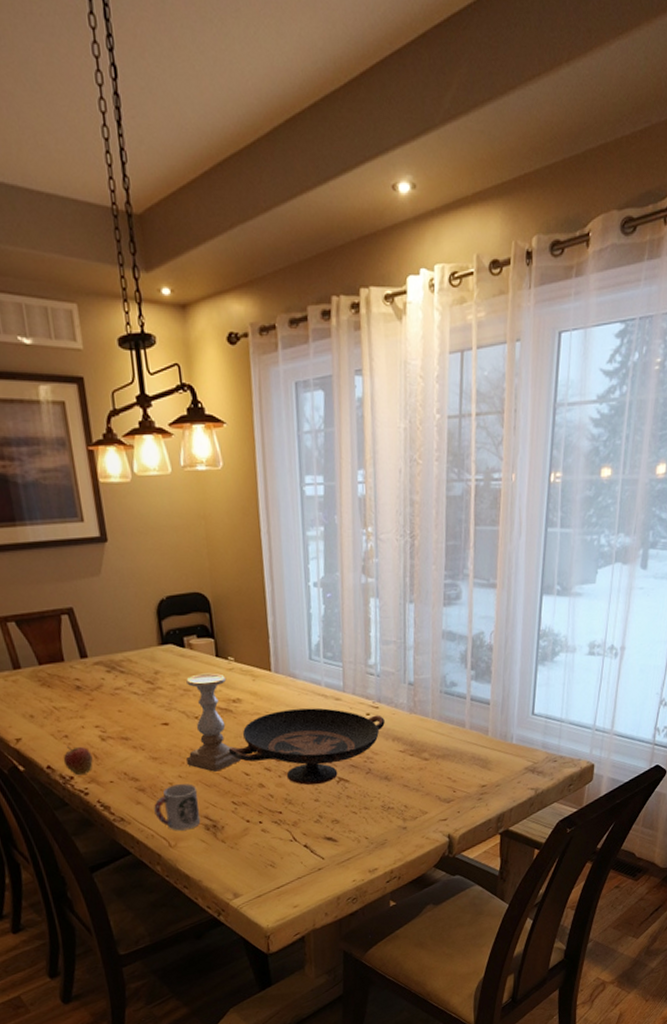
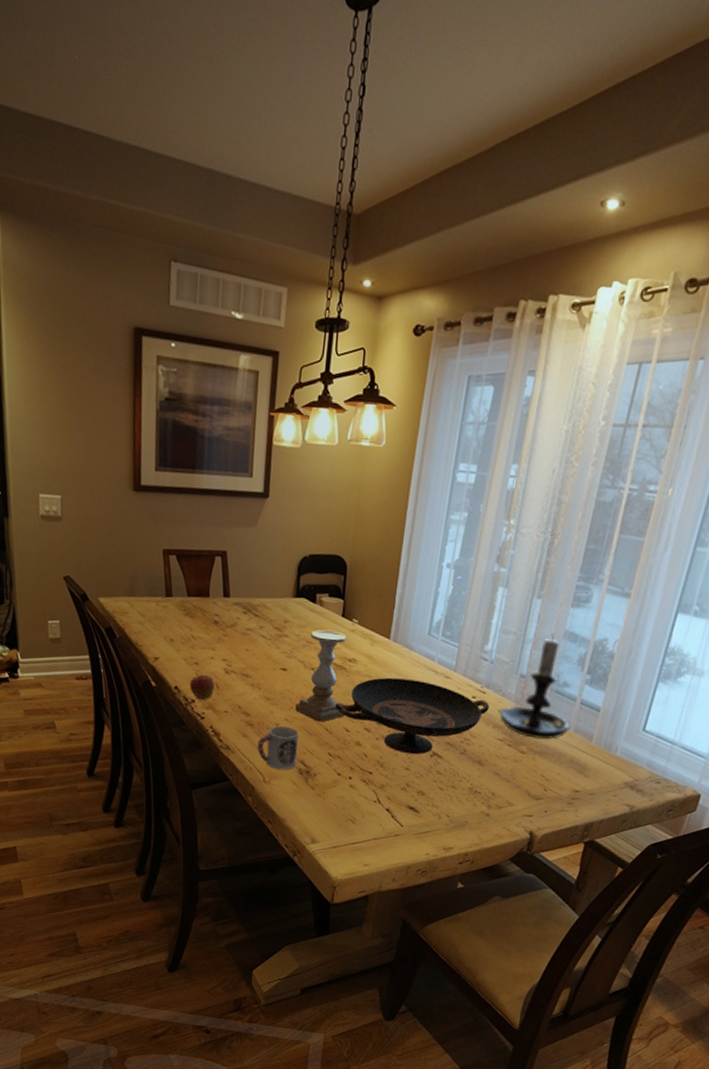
candle holder: none [394,635,465,744] -> present [498,633,570,740]

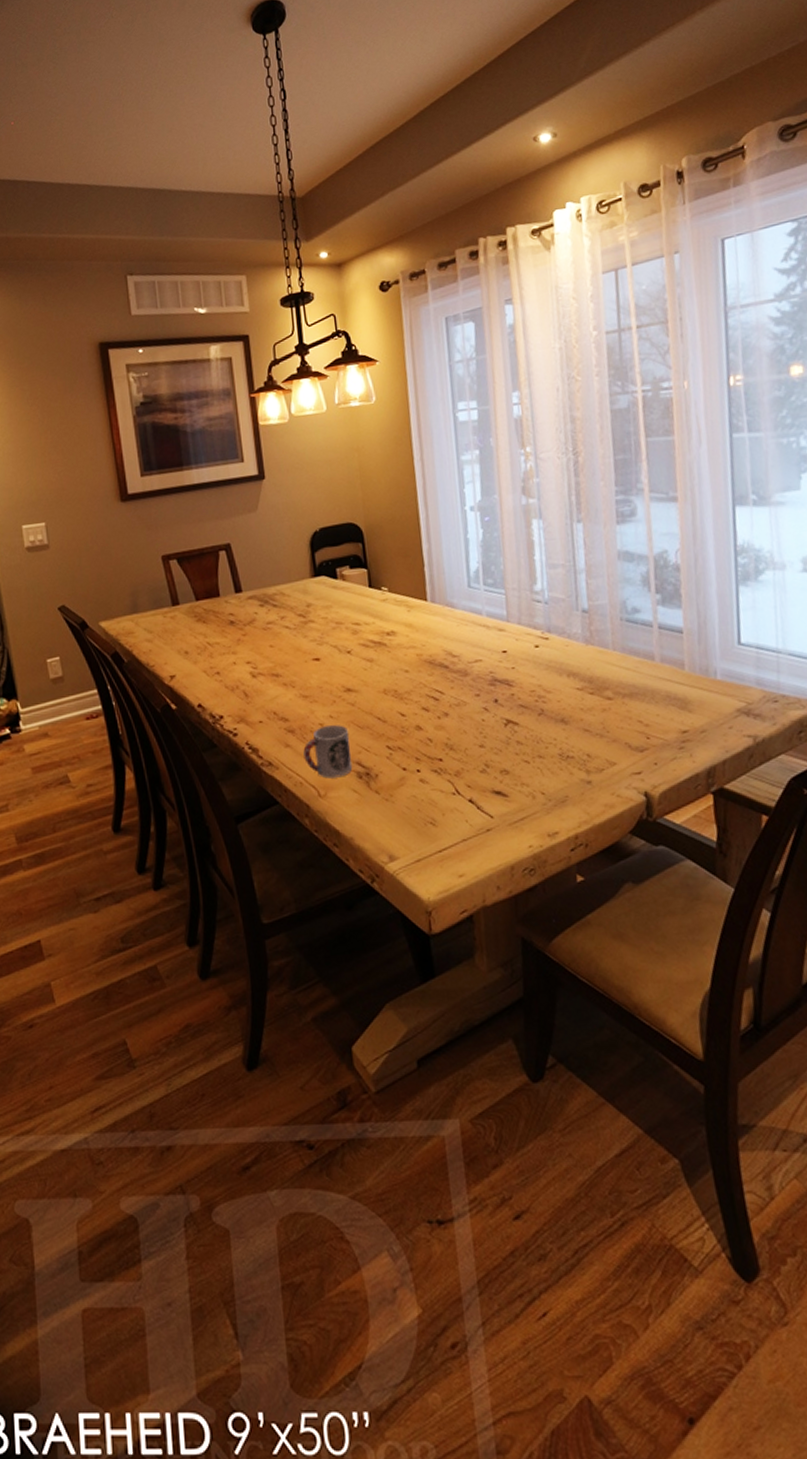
fruit: present [189,672,215,701] -> none [214,683,243,715]
candle holder: present [295,629,347,722] -> none [338,604,397,712]
decorative bowl: present [335,677,489,755] -> none [382,640,557,729]
candle holder: present [498,633,570,740] -> none [568,556,655,680]

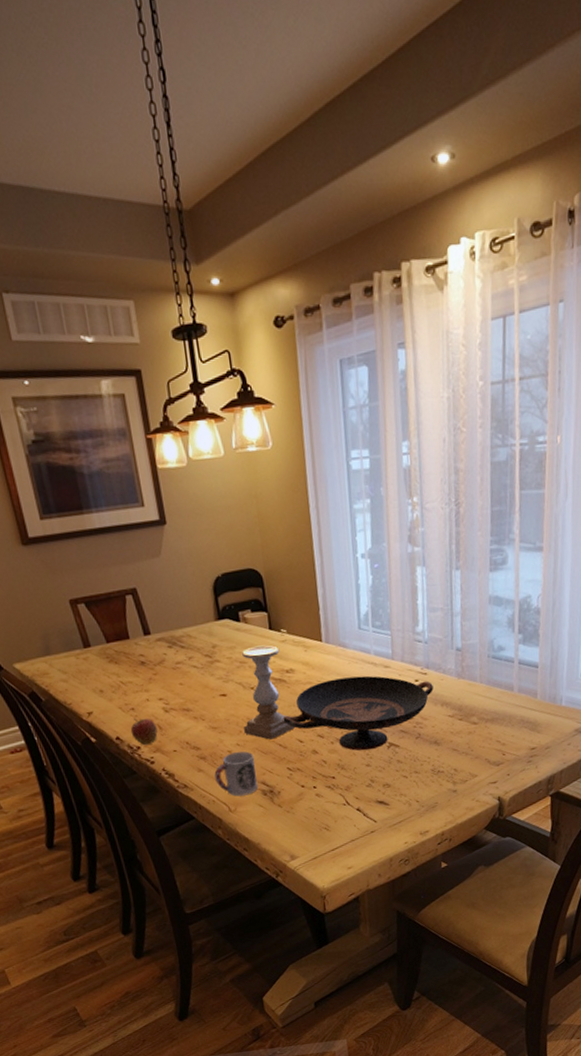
fruit: none [214,683,243,715] -> present [130,718,158,746]
candle holder: none [338,604,397,712] -> present [242,645,296,740]
decorative bowl: none [382,640,557,729] -> present [283,675,433,751]

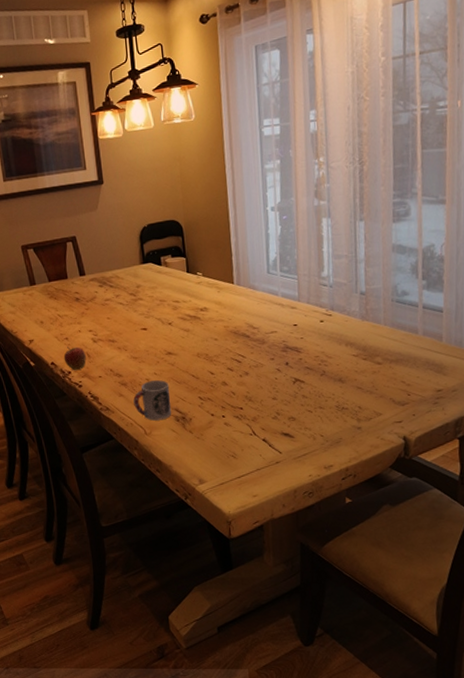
candle holder: present [242,645,296,740] -> none [161,286,208,370]
decorative bowl: present [283,675,433,751] -> none [196,315,338,385]

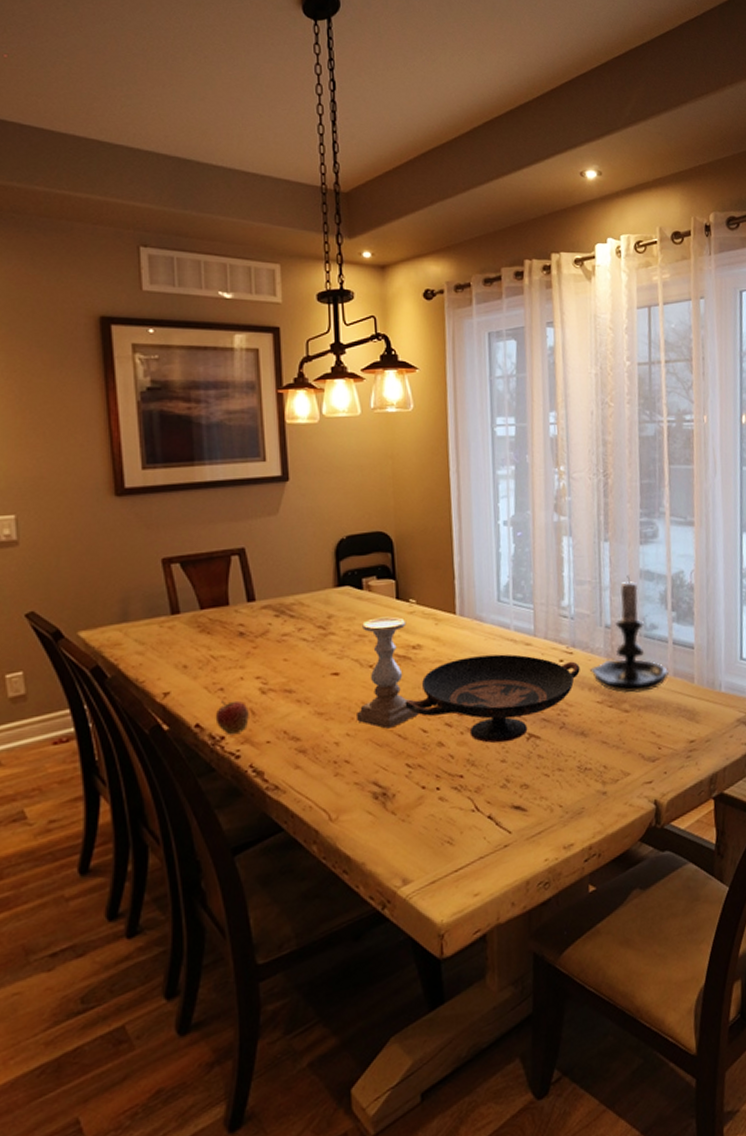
cup: present [133,380,172,421] -> none [315,743,369,801]
candle holder: none [161,286,208,370] -> present [357,616,420,729]
decorative bowl: none [196,315,338,385] -> present [404,654,580,743]
candle holder: none [347,249,418,349] -> present [590,574,668,694]

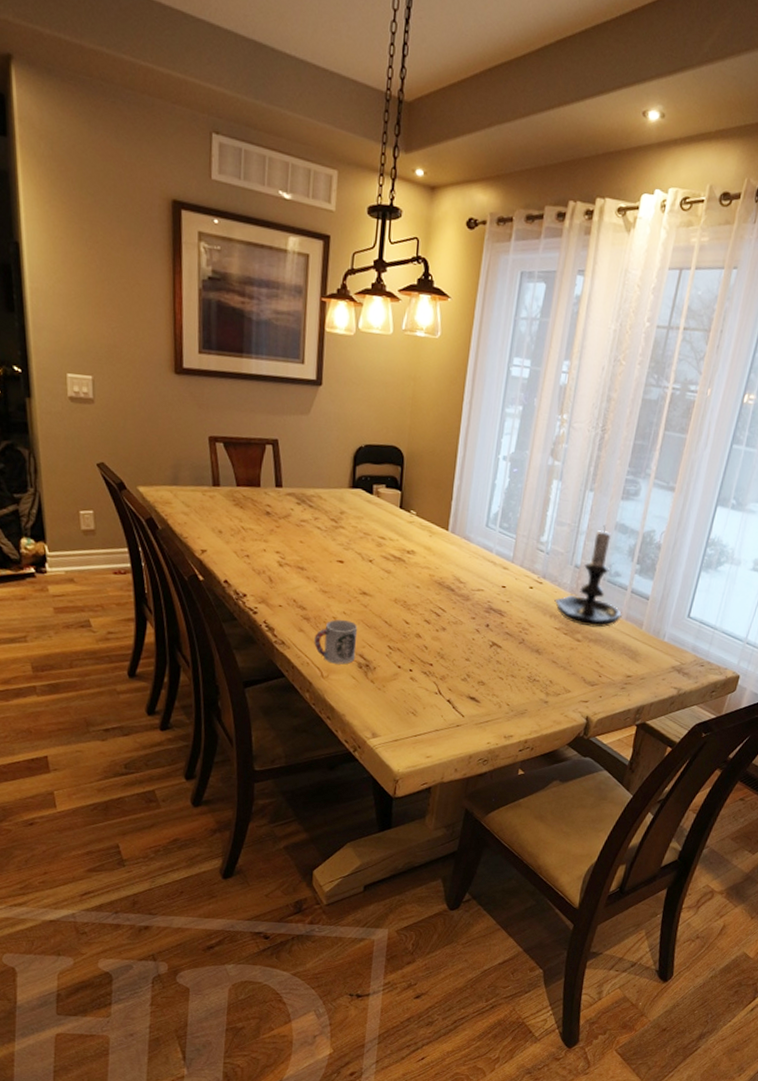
fruit: present [215,700,249,736] -> none [240,565,268,595]
cup: none [315,743,369,801] -> present [314,619,357,665]
candle holder: present [357,616,420,729] -> none [353,521,405,615]
decorative bowl: present [404,654,580,743] -> none [394,568,546,646]

